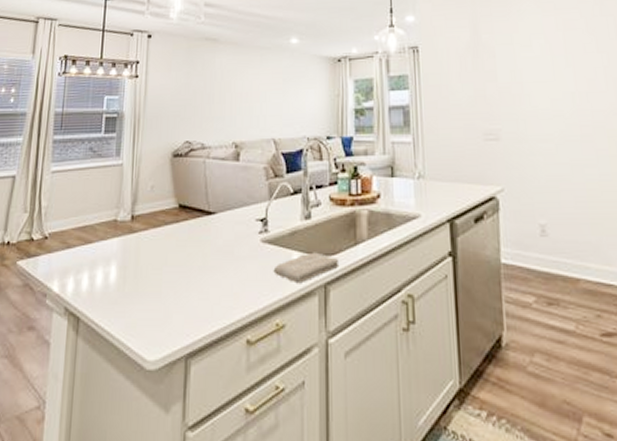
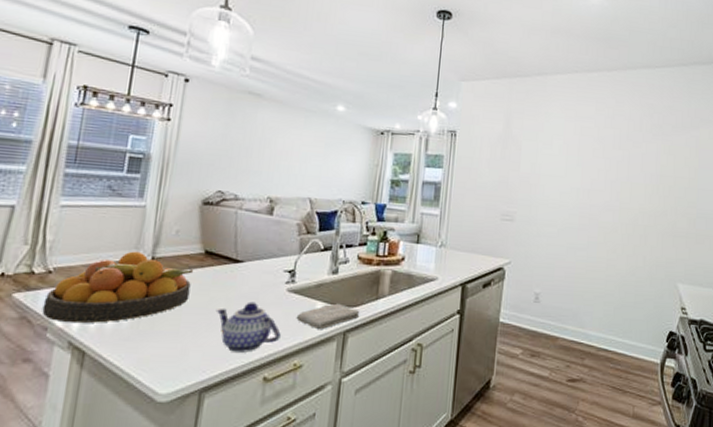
fruit bowl: none [41,211,170,289] -> present [42,251,194,324]
teapot: none [194,256,259,312] -> present [216,301,281,353]

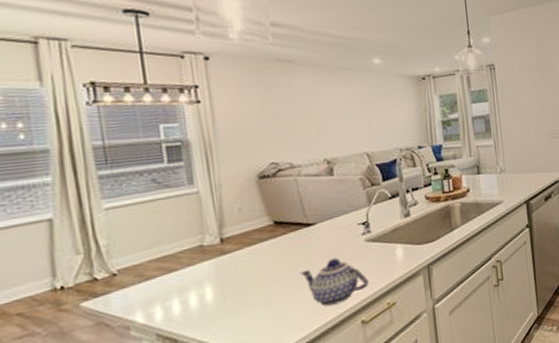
fruit bowl: present [42,251,194,324] -> none [117,236,270,319]
washcloth: present [296,303,360,330] -> none [379,241,439,269]

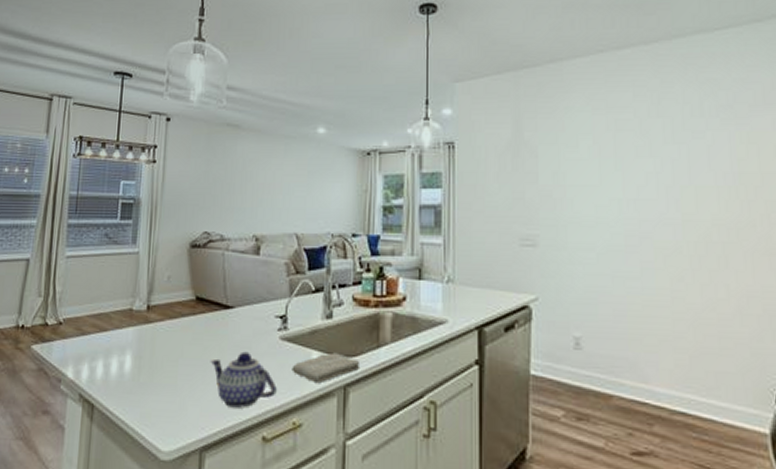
washcloth: none [379,241,439,269] -> present [291,352,361,384]

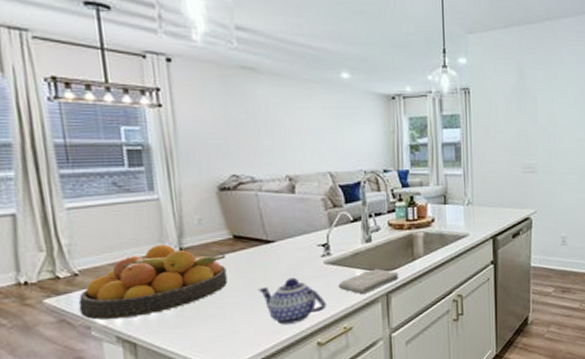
fruit bowl: none [56,300,187,375] -> present [78,244,228,320]

